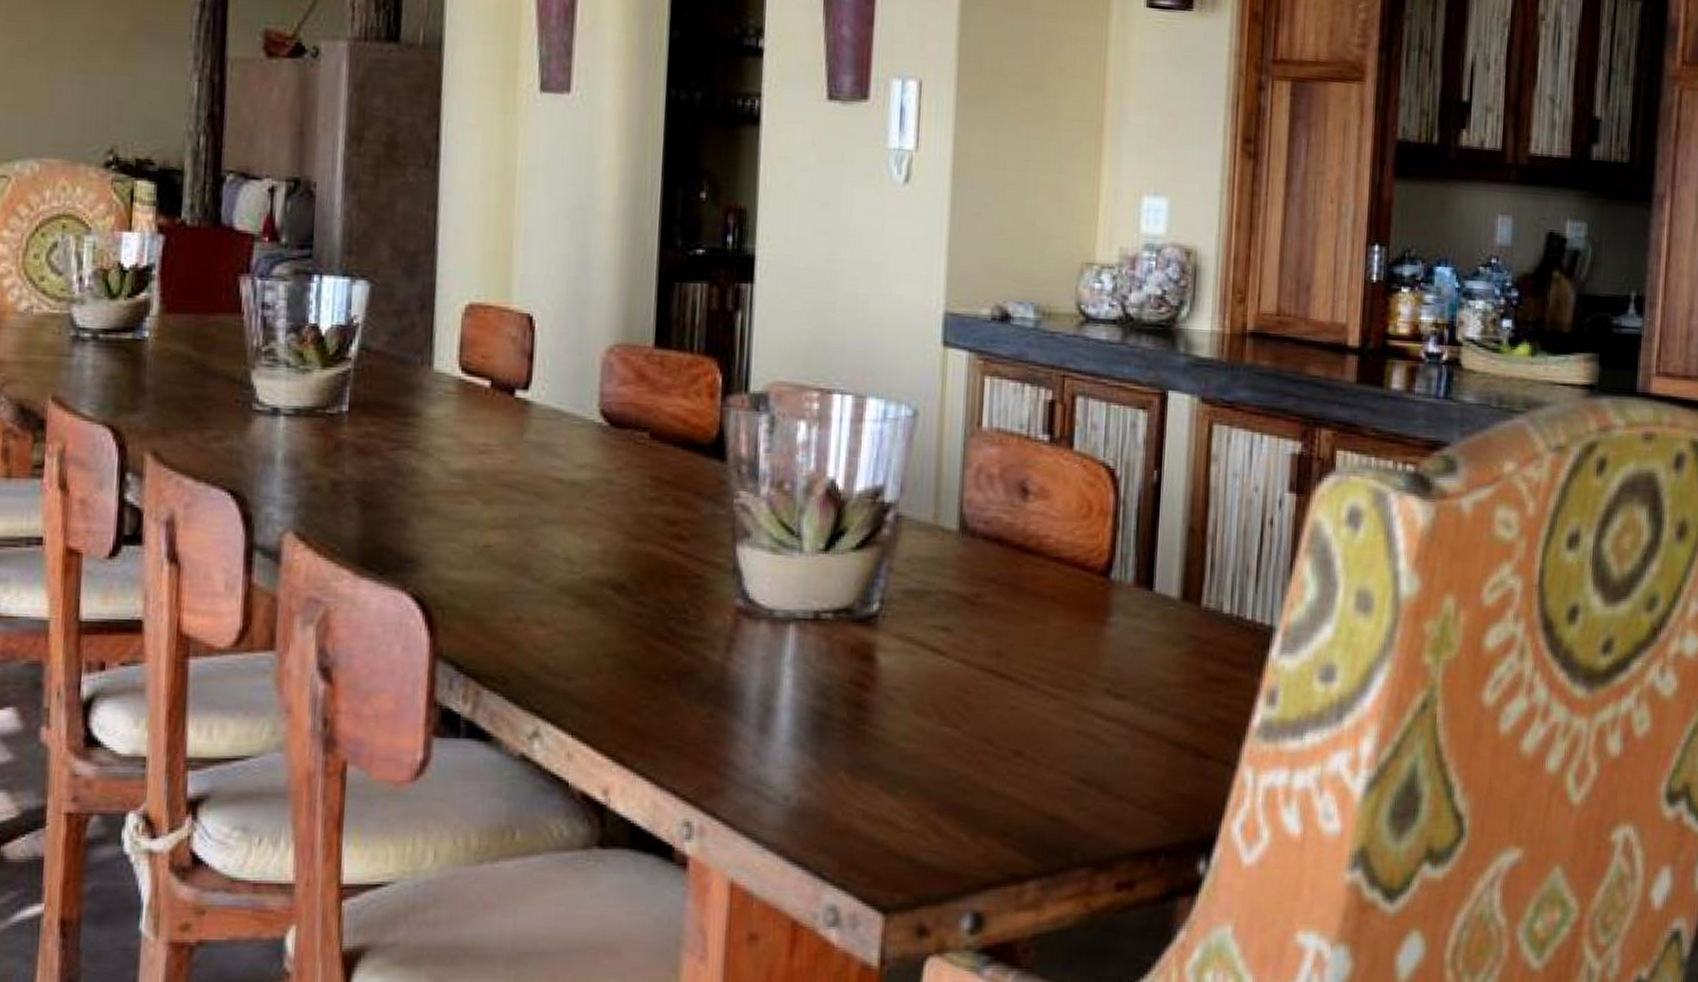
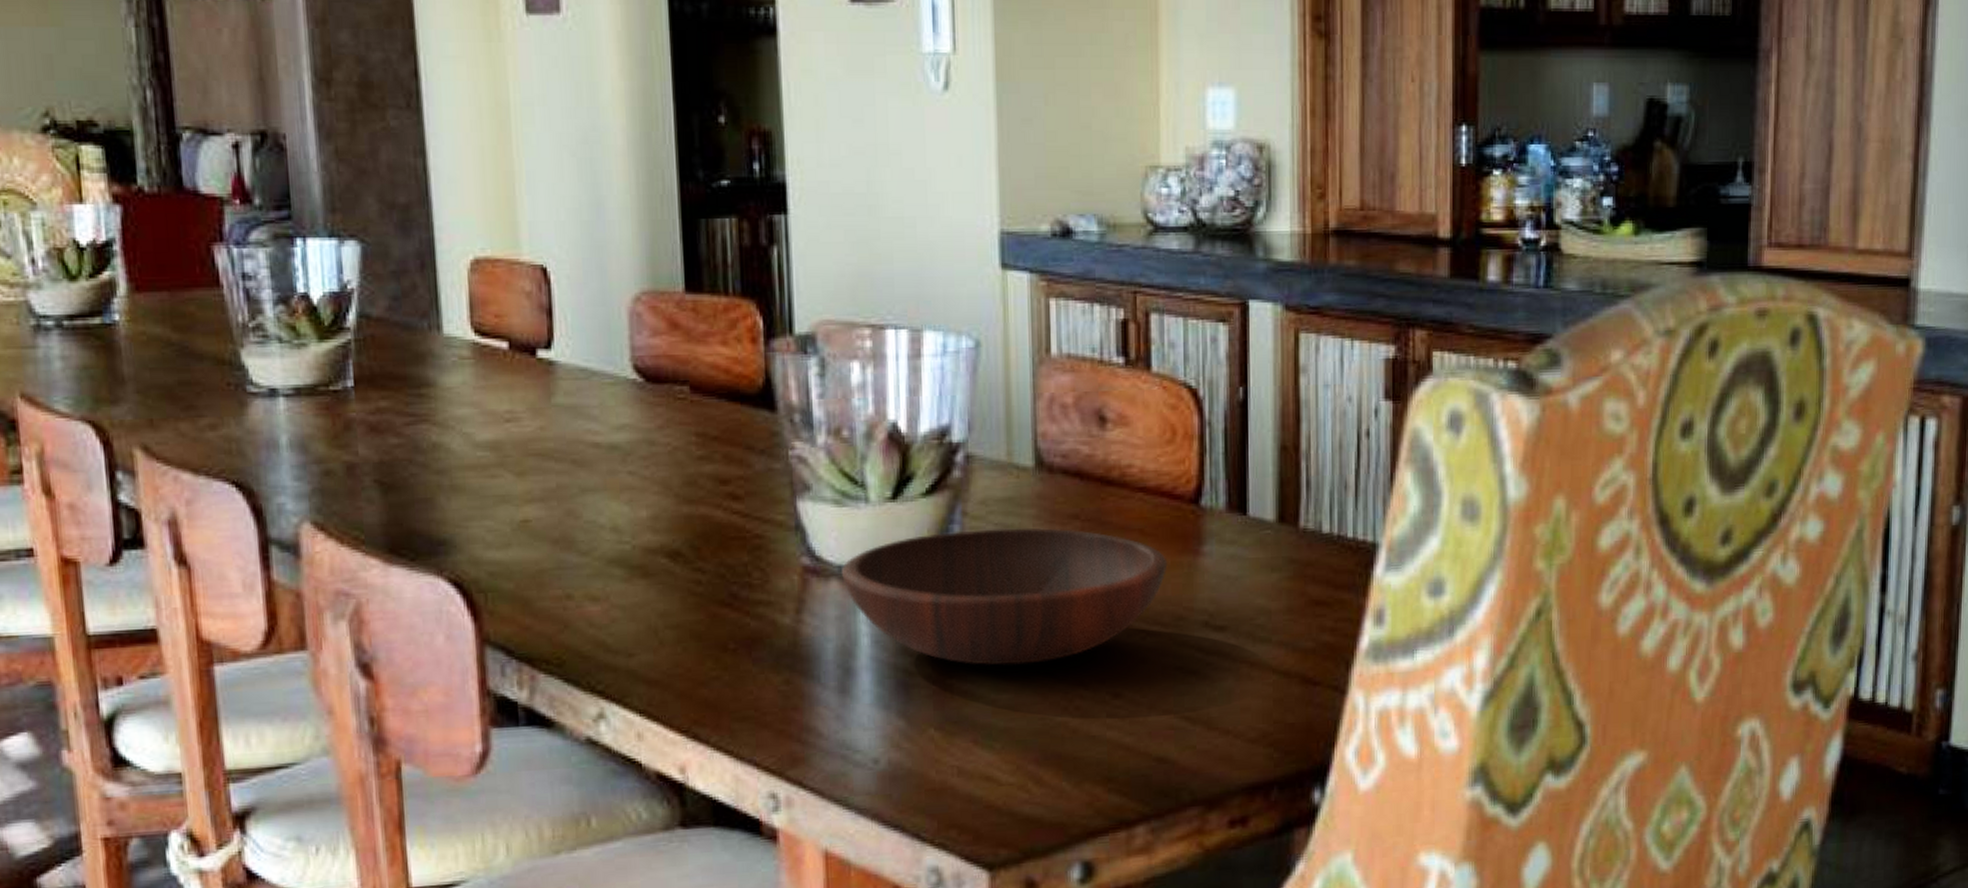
wooden bowl: none [772,585,1076,717] -> present [842,528,1168,666]

